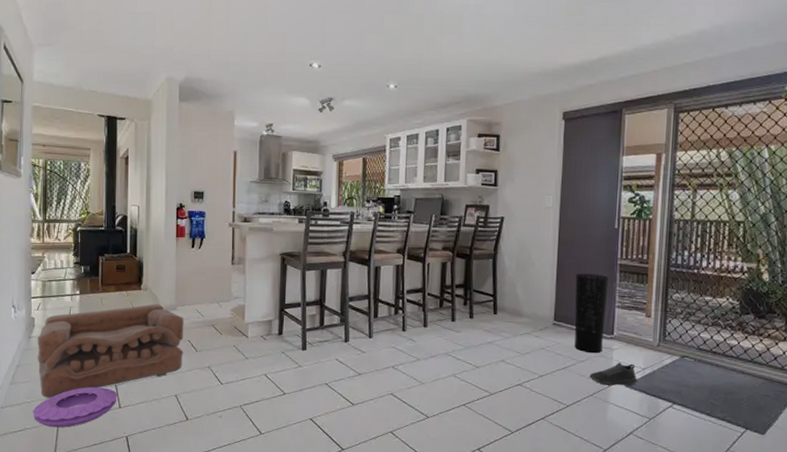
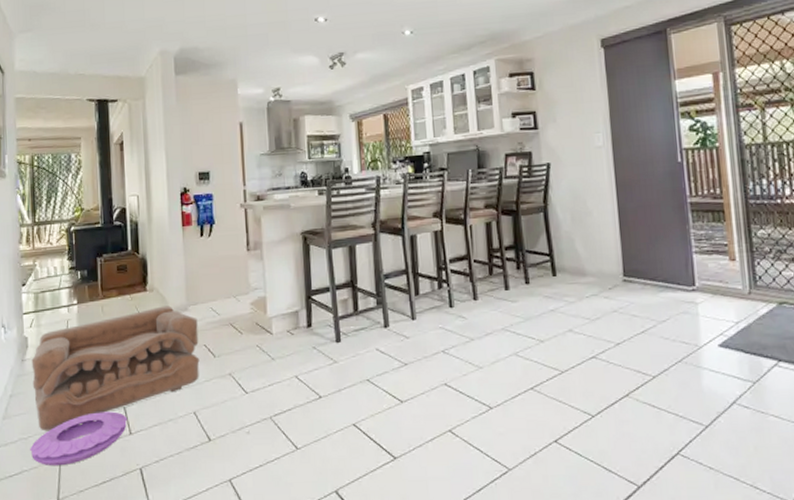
umbrella stand: present [574,273,609,354] -> none [641,216,685,311]
shoe: present [589,362,638,386] -> none [674,318,732,347]

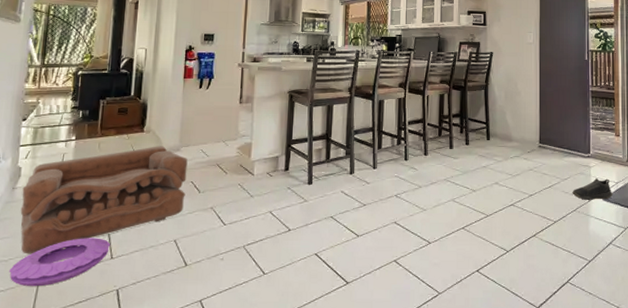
shoe: none [674,318,732,347] -> present [572,178,613,200]

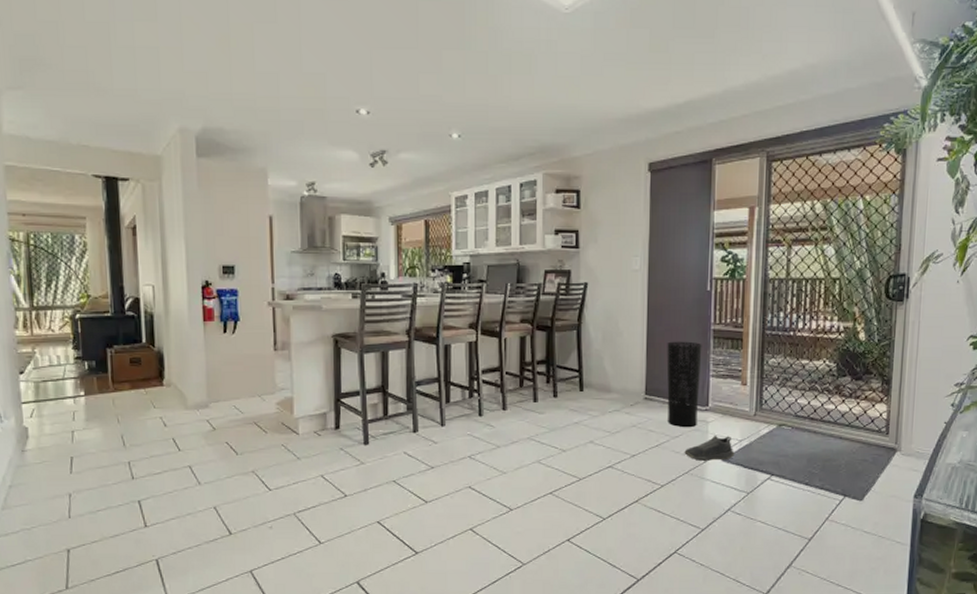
dog toy: present [9,238,111,287] -> none [34,504,143,557]
dog bed: present [20,146,188,254] -> none [33,402,221,522]
umbrella stand: none [556,100,583,172] -> present [666,341,702,428]

